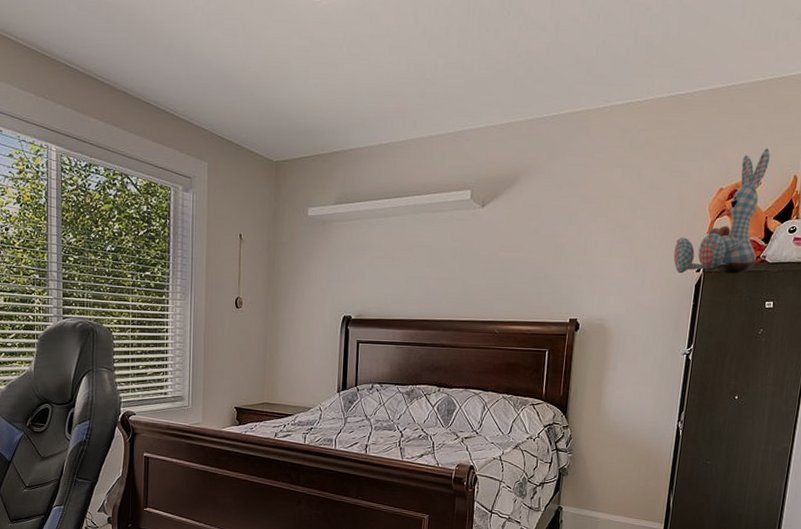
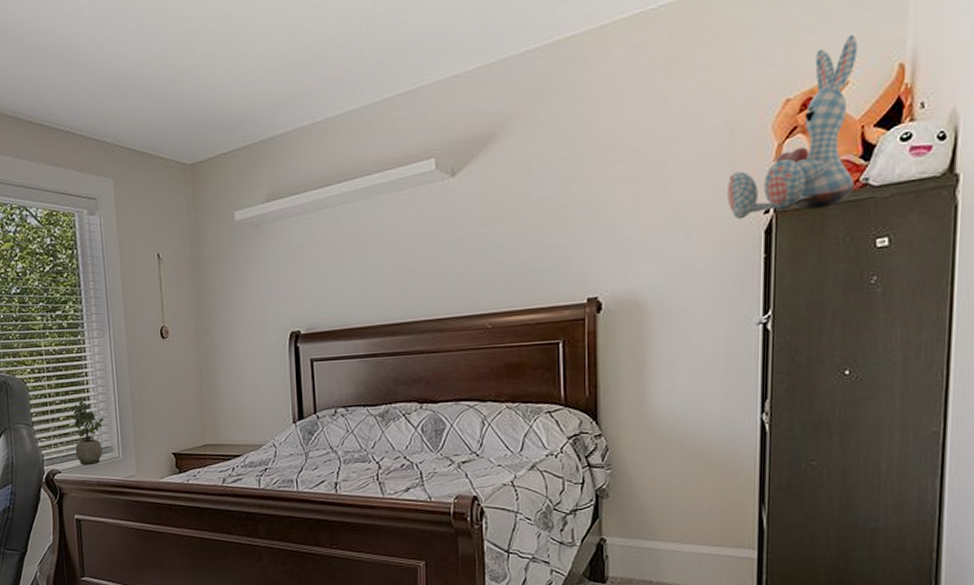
potted plant: none [150,352,179,411] -> present [72,399,105,466]

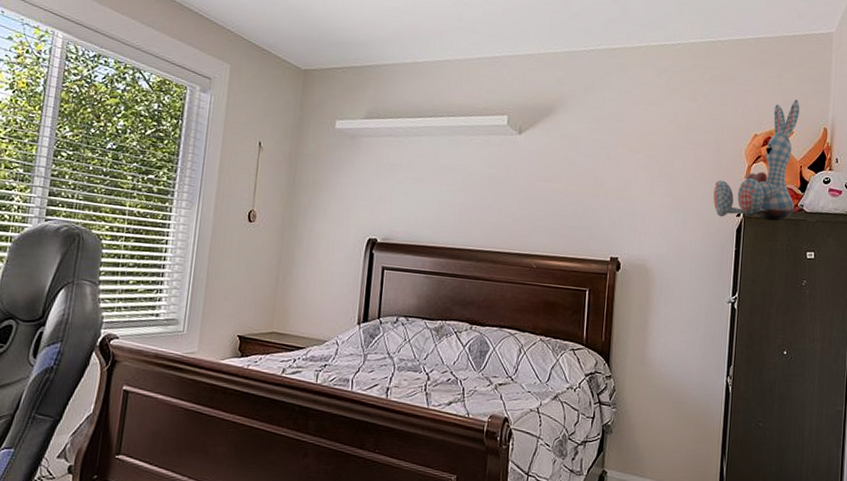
potted plant: present [72,399,105,466] -> none [137,266,176,336]

